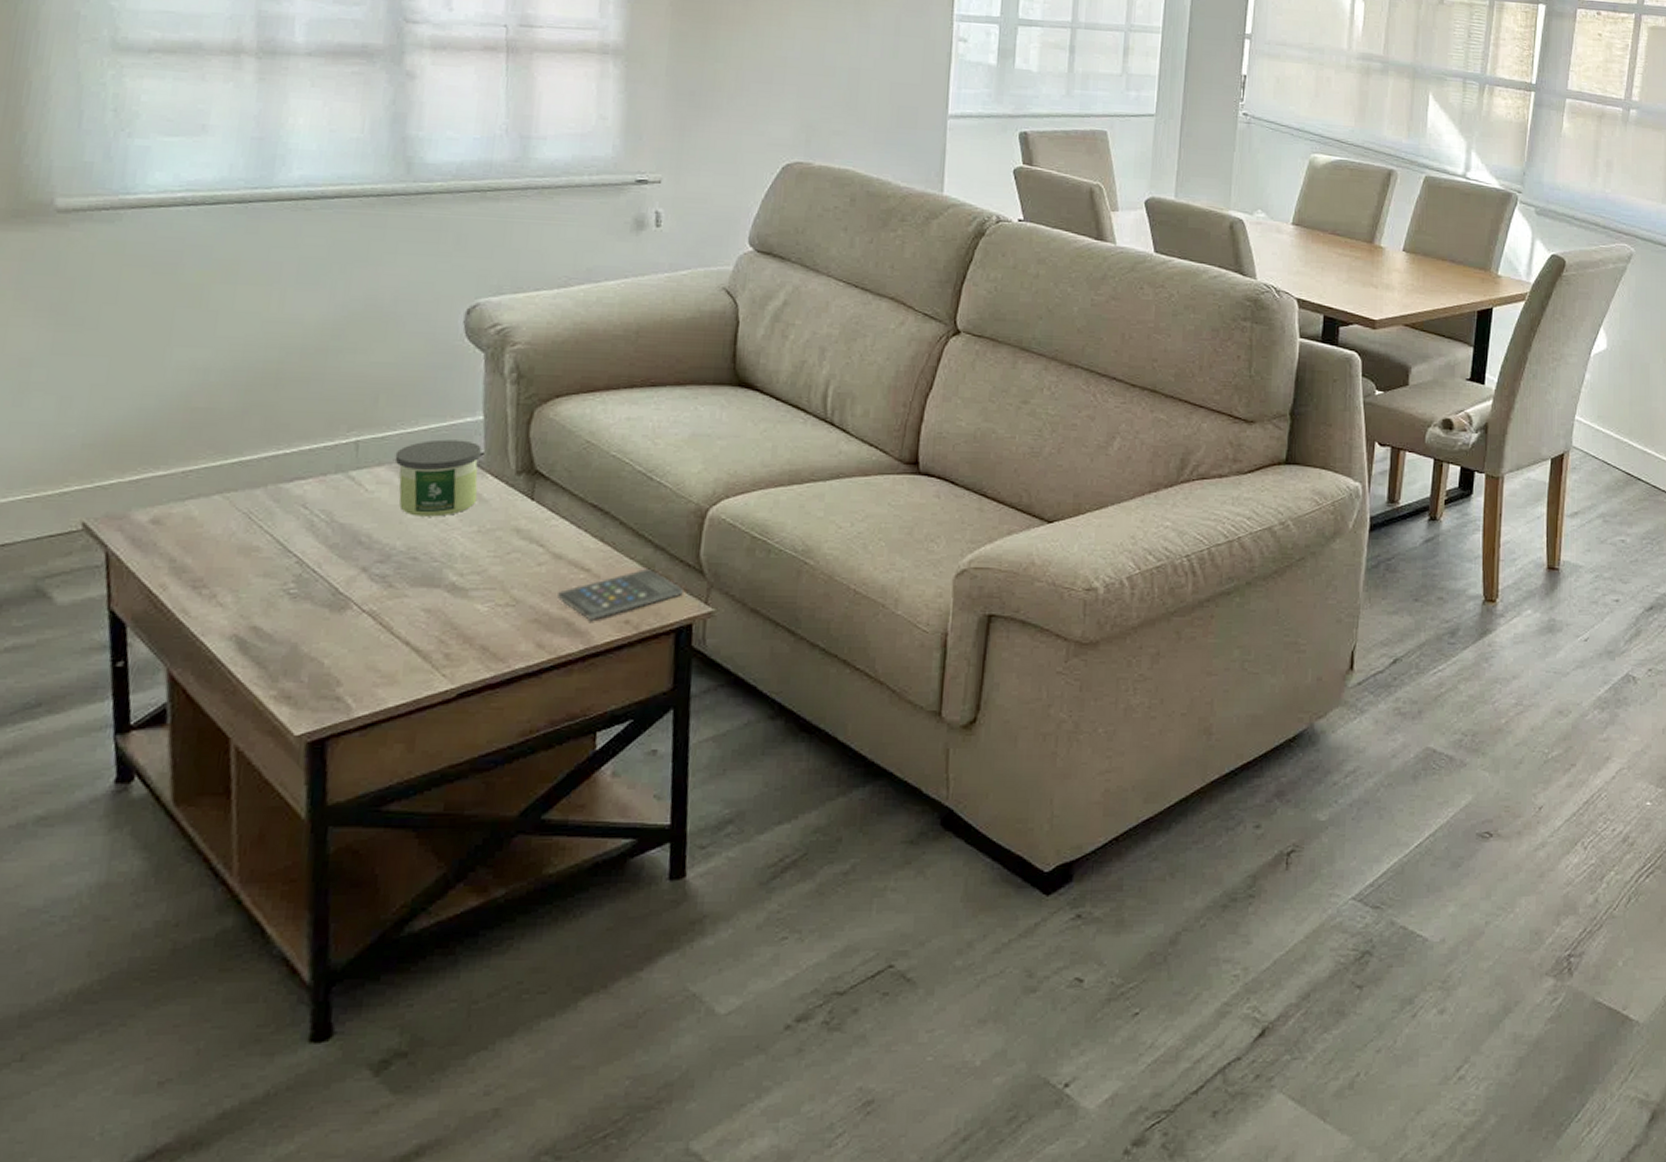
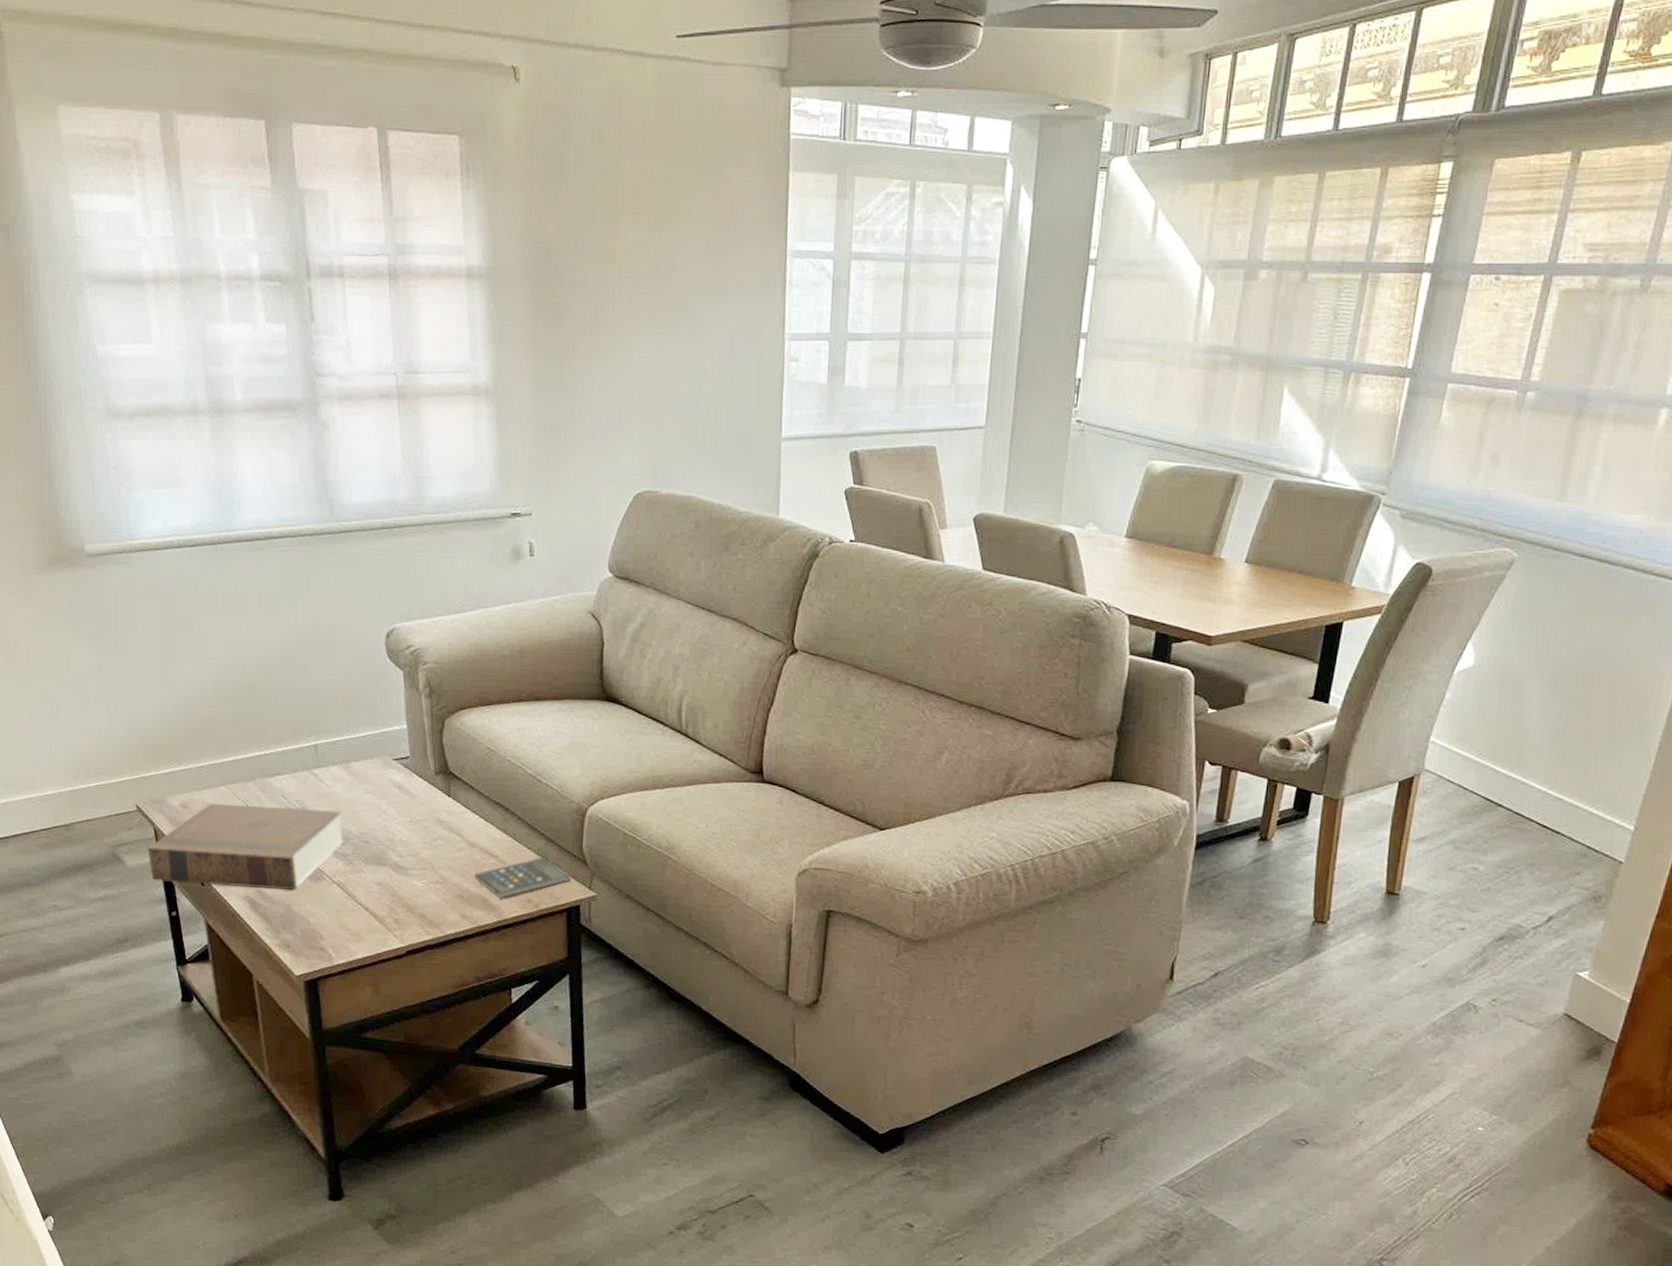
book: none [91,516,385,624] -> present [147,803,344,890]
candle: present [394,439,481,517] -> none [344,744,408,809]

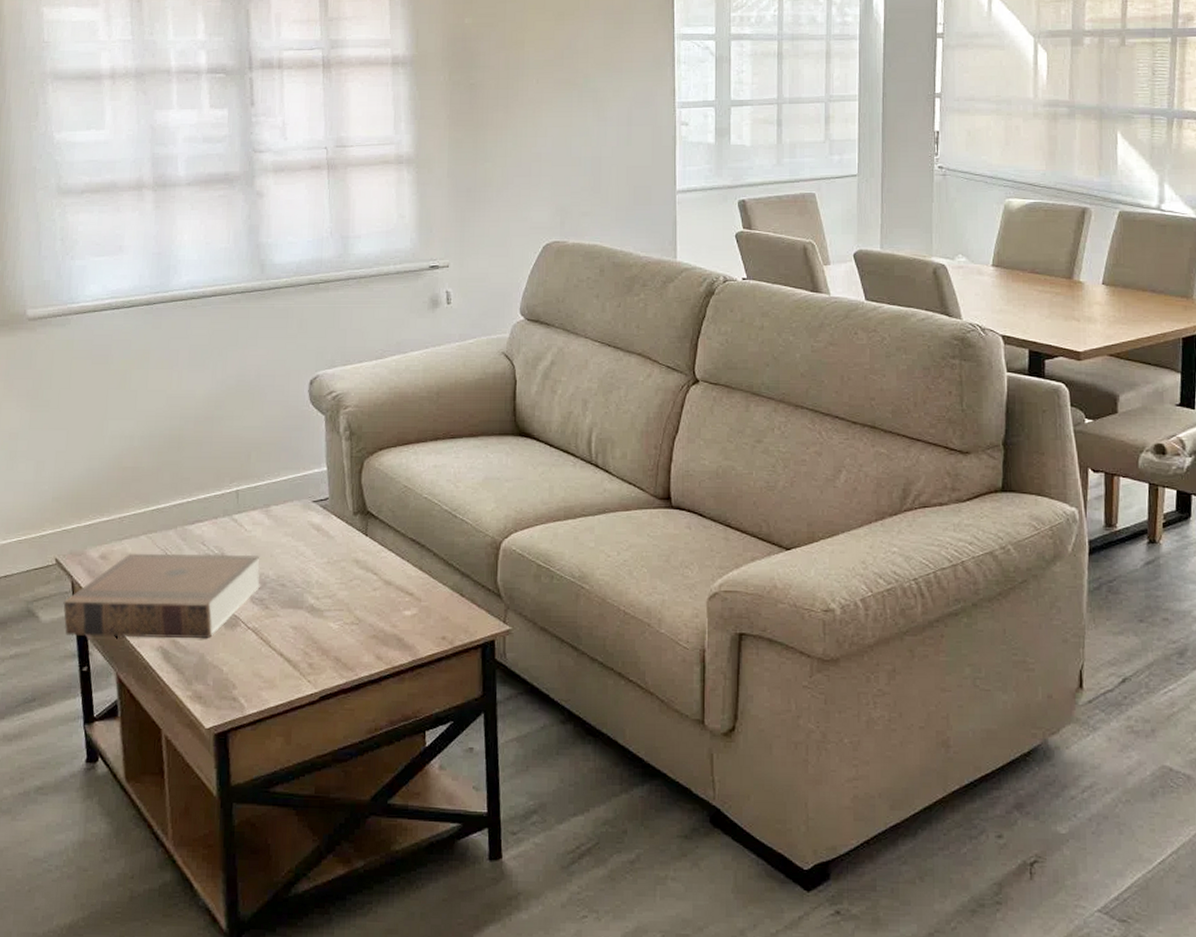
smartphone: present [474,857,571,898] -> none [390,592,486,637]

